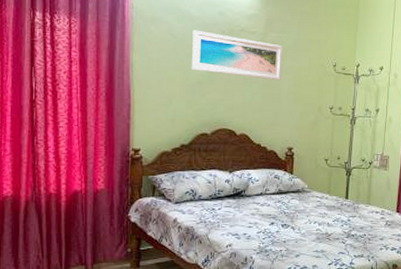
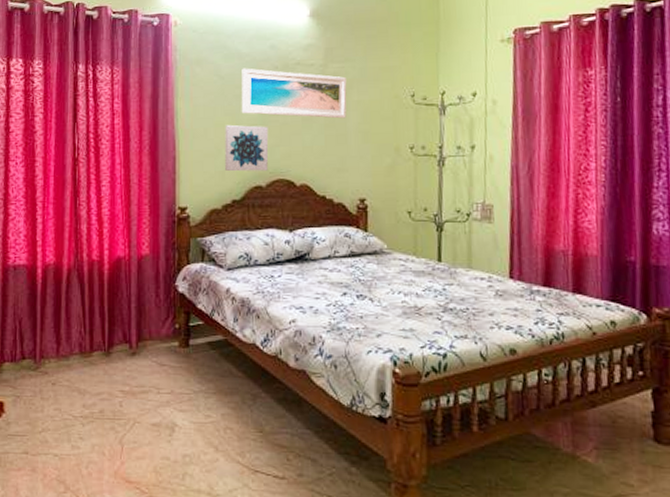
wall art: none [175,78,215,121] -> present [225,124,269,172]

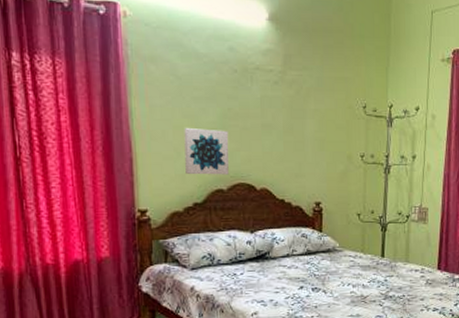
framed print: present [241,68,347,119] -> none [200,69,305,126]

